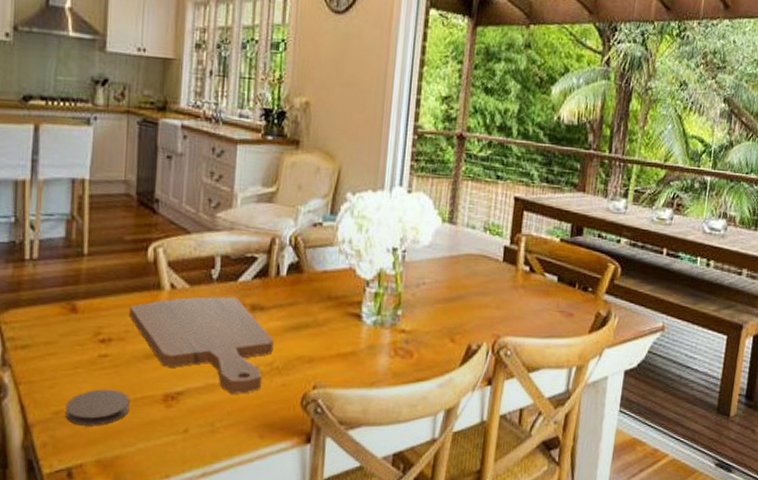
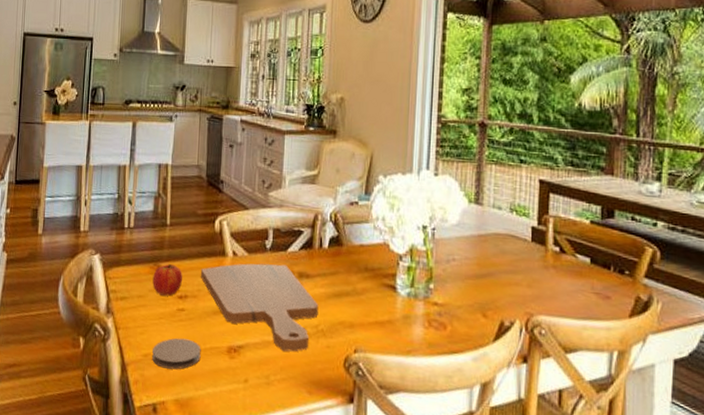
fruit: none [65,302,105,341] -> present [152,264,182,296]

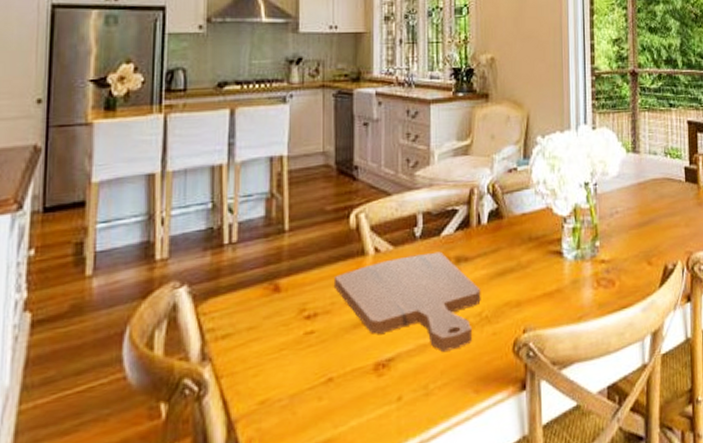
fruit: present [152,264,182,296] -> none [268,278,309,321]
coaster: present [152,338,201,370] -> none [272,366,339,413]

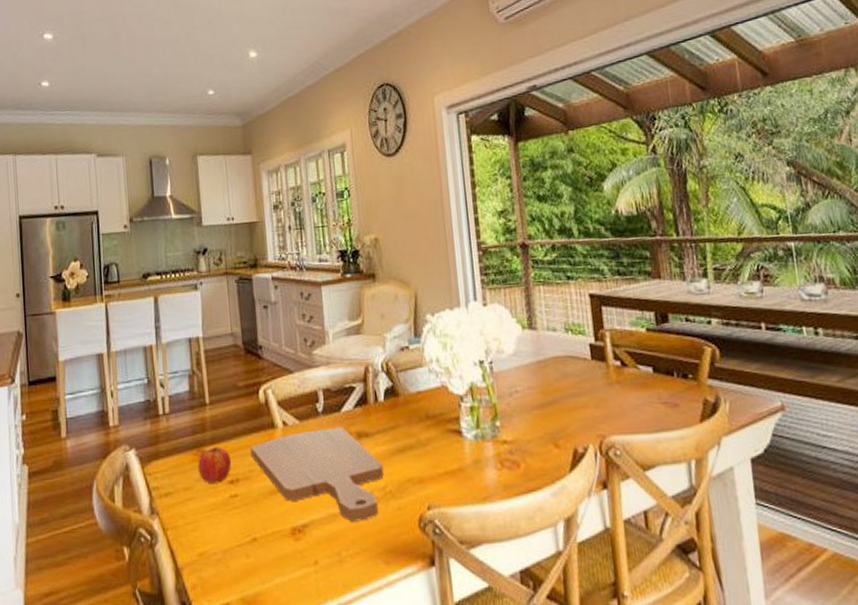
fruit: none [268,278,309,321] -> present [198,447,231,484]

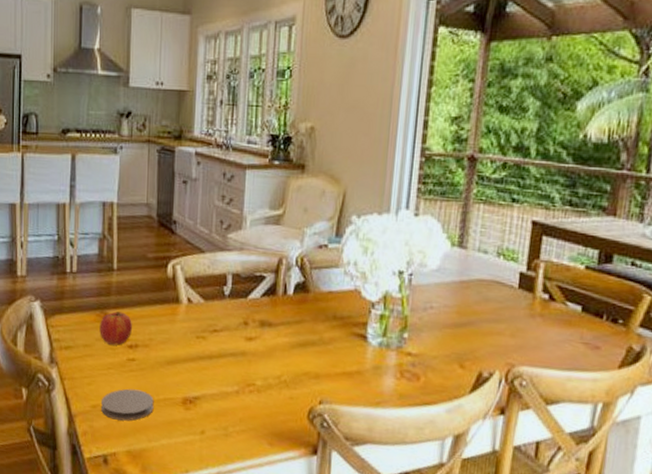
coaster: none [208,527,263,565] -> present [101,388,154,421]
cutting board: present [250,426,384,522] -> none [152,311,282,404]

